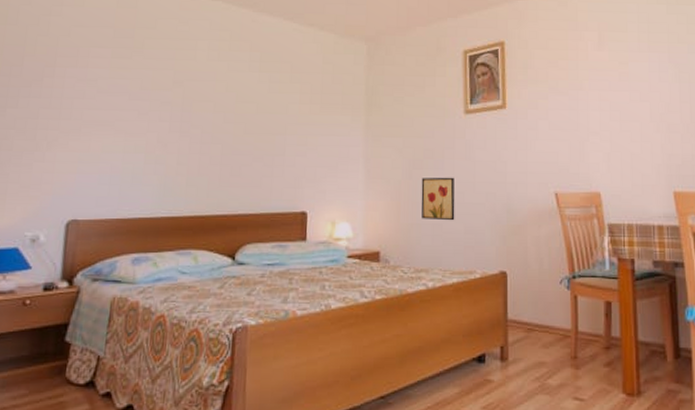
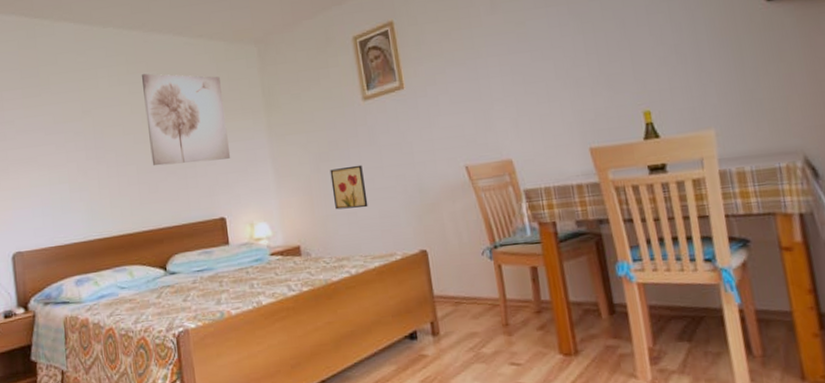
wall art: none [239,53,325,152] -> present [141,73,231,166]

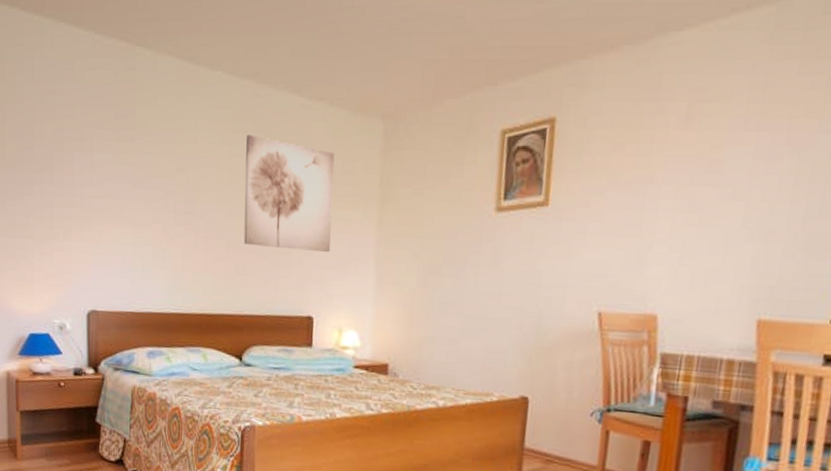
wall art: present [330,164,368,210] -> none [436,286,477,337]

